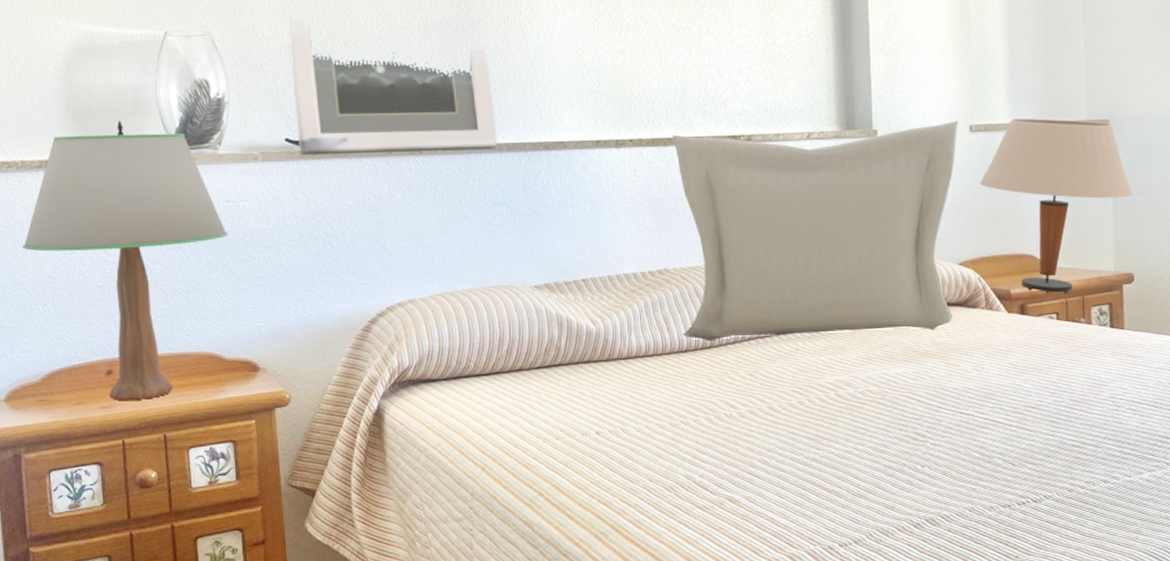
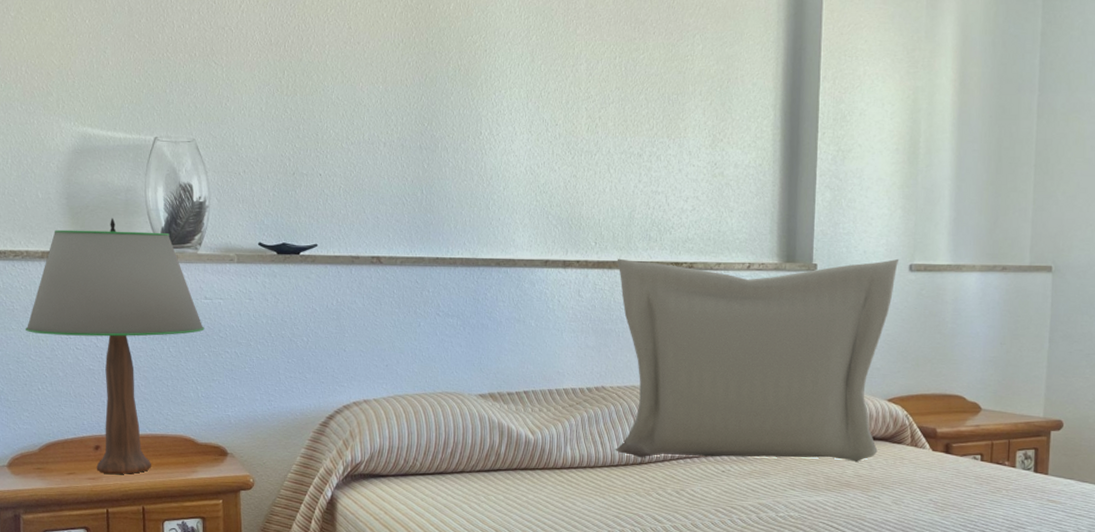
picture frame: present [287,16,498,156] -> none [264,127,453,263]
table lamp: present [979,118,1133,293] -> none [914,260,1070,435]

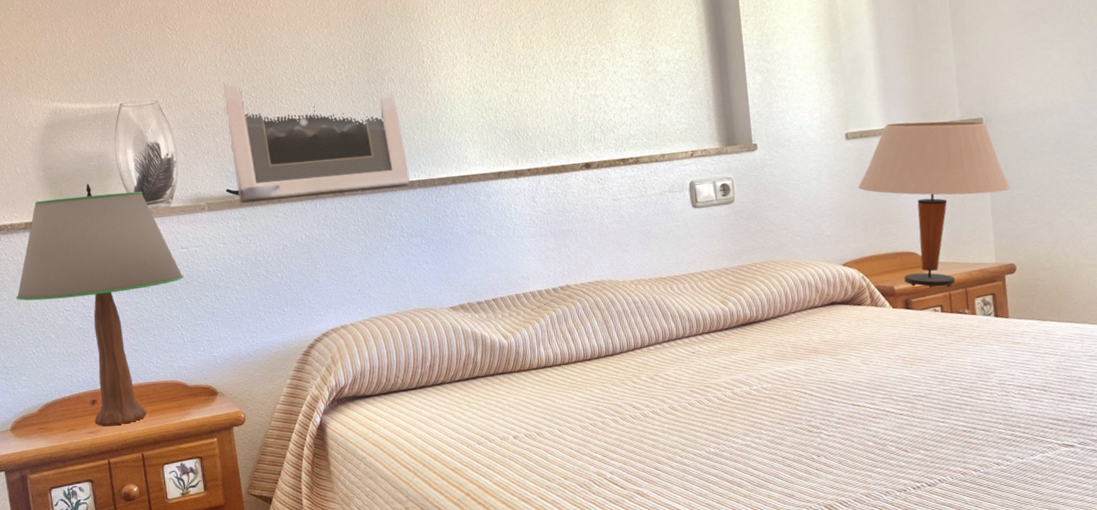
picture frame: none [264,127,453,263] -> present [222,81,411,204]
cushion: present [615,258,898,462] -> none [565,130,840,350]
table lamp: none [914,260,1070,435] -> present [857,121,1011,287]

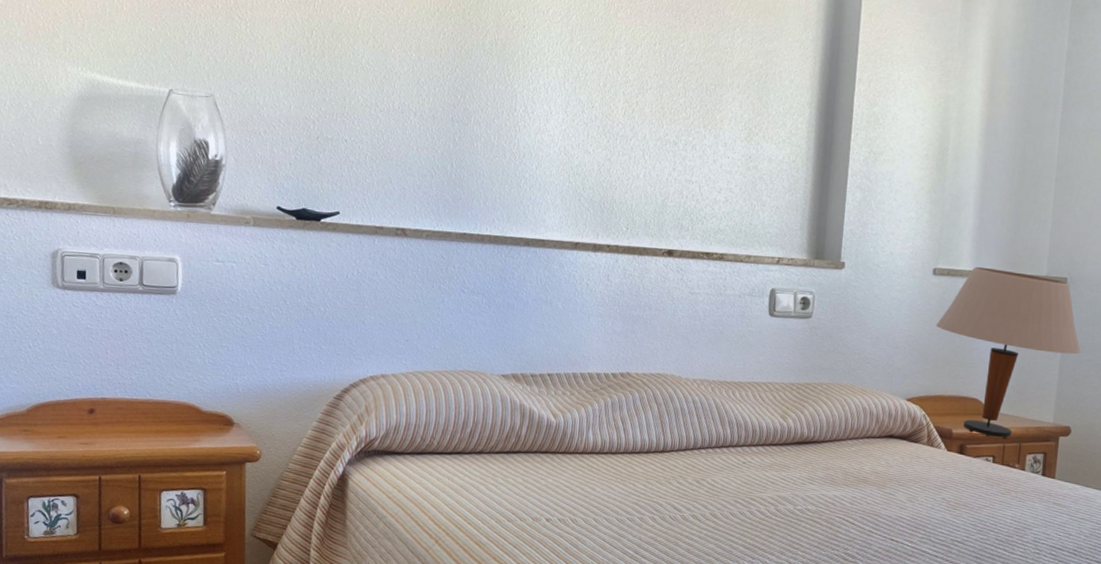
table lamp: present [15,184,184,426] -> none [17,171,215,441]
picture frame: present [222,81,411,204] -> none [288,88,481,240]

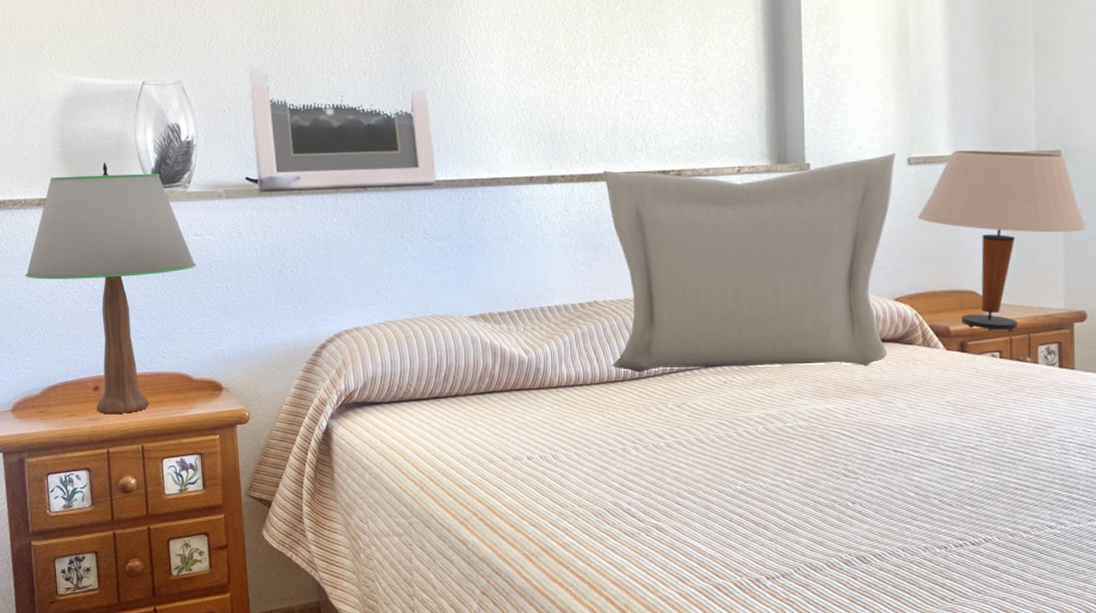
table lamp: none [17,171,215,441] -> present [24,162,196,415]
picture frame: none [288,88,481,240] -> present [248,64,437,193]
cushion: none [637,245,923,459] -> present [602,153,895,373]

